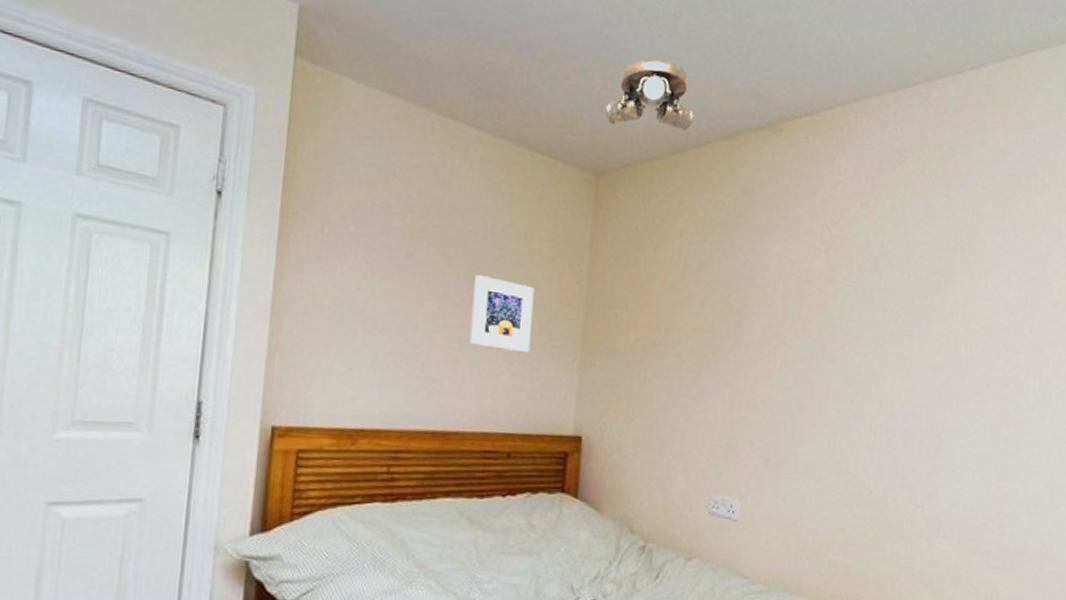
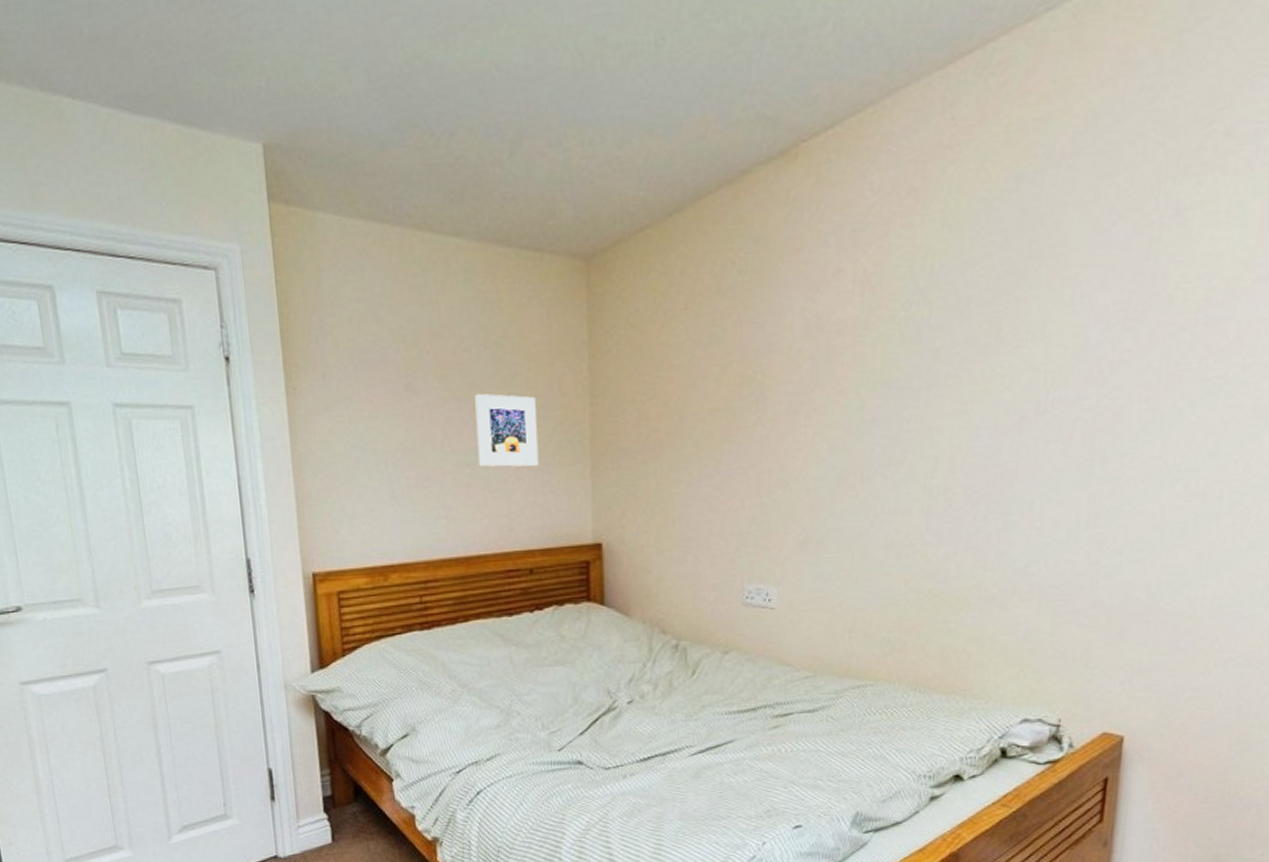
ceiling light: present [606,59,694,132] -> none [588,104,689,198]

